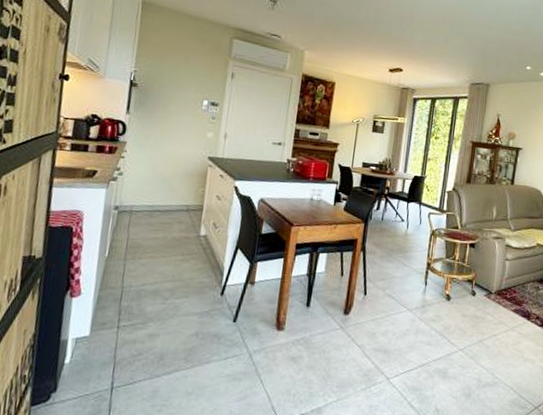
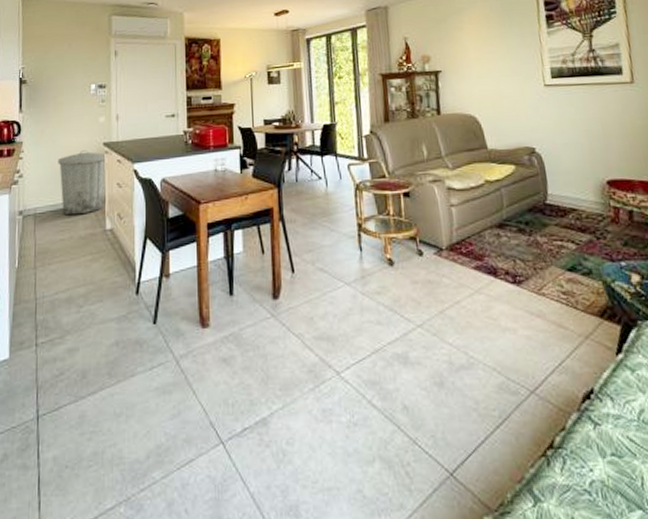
trash can: none [159,160,211,218] -> present [58,150,107,215]

